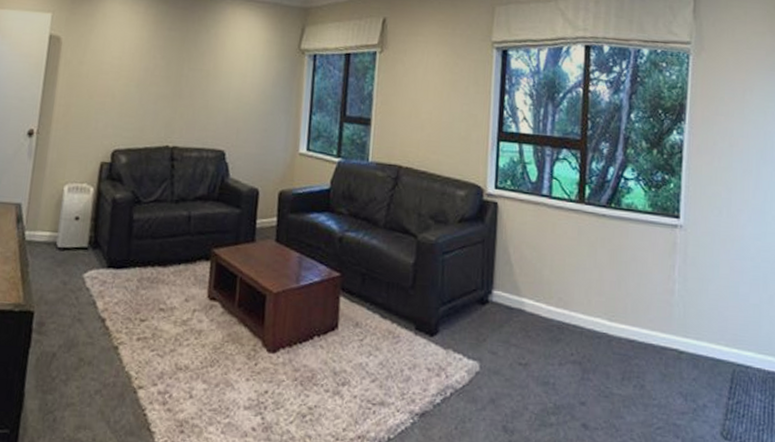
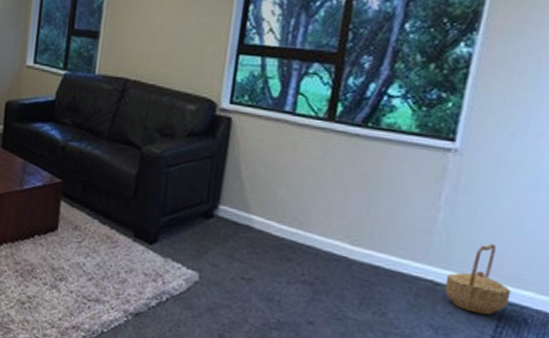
basket: none [687,309,737,378] -> present [444,243,512,315]

